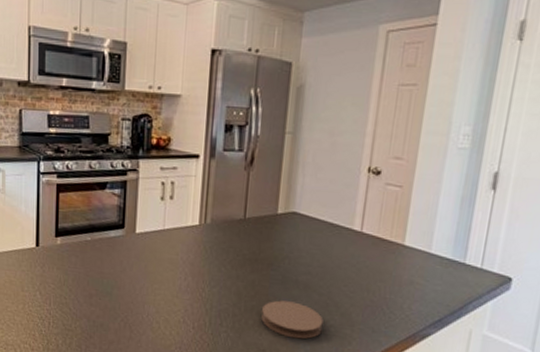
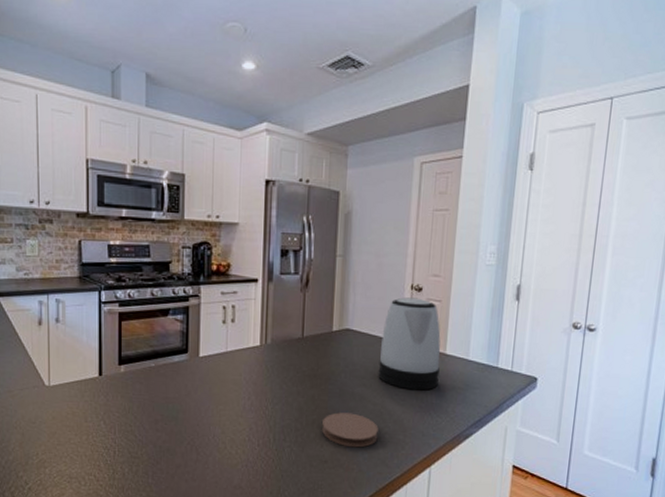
kettle: none [325,181,400,284] -> present [378,297,441,391]

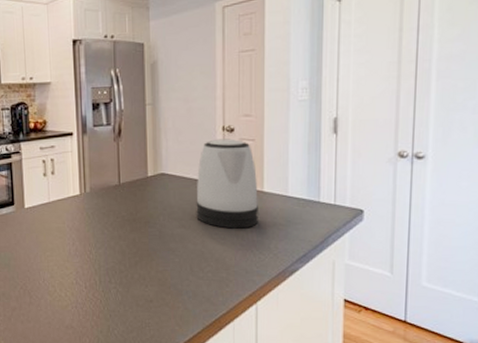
coaster: present [322,412,379,448] -> none [145,254,201,287]

